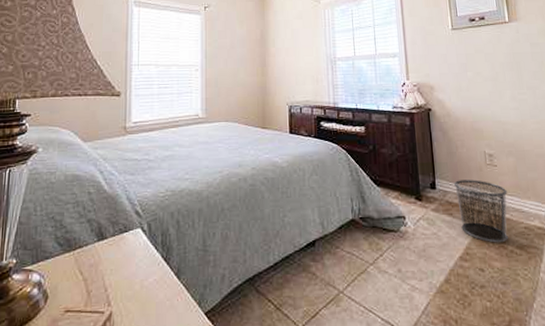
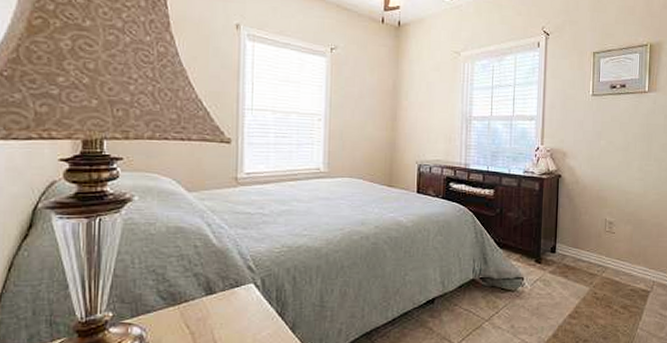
trash can: present [453,180,508,243] -> none [572,245,621,303]

